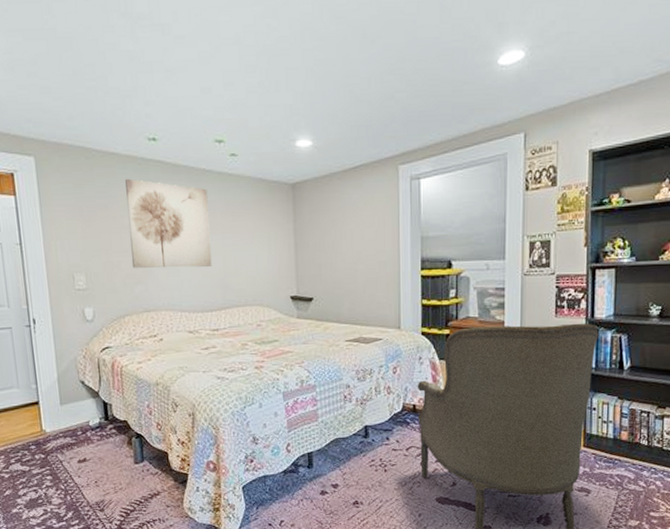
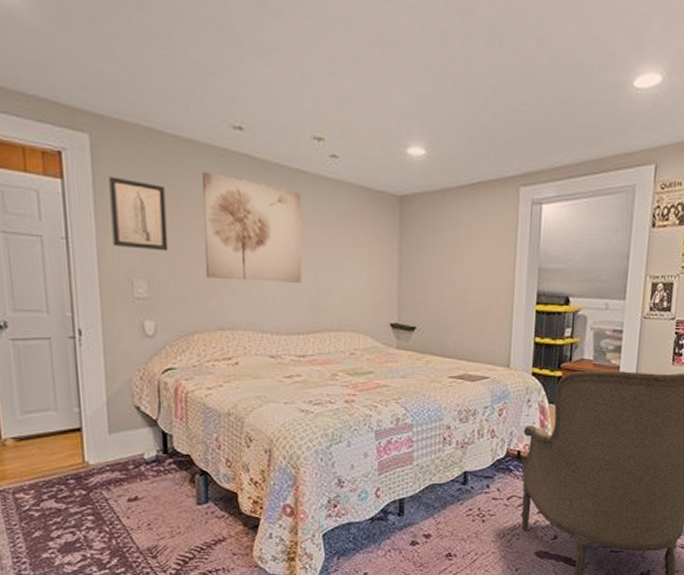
wall art: none [51,190,101,249] -> present [108,176,169,252]

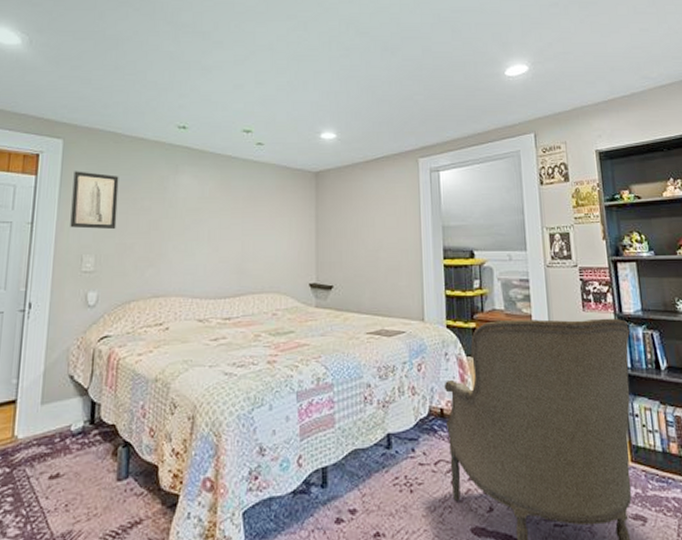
wall art: present [203,171,302,283] -> none [147,162,231,251]

